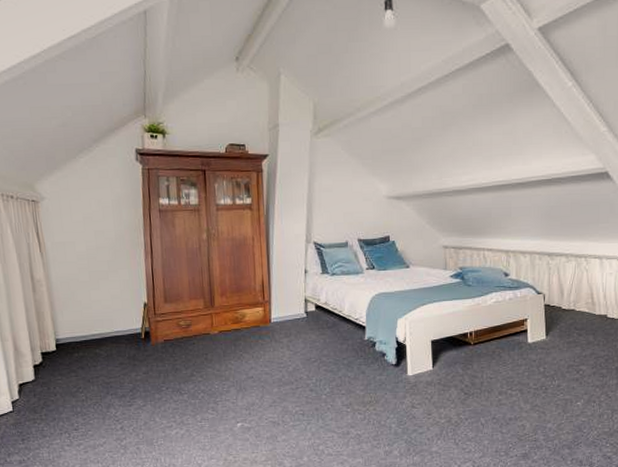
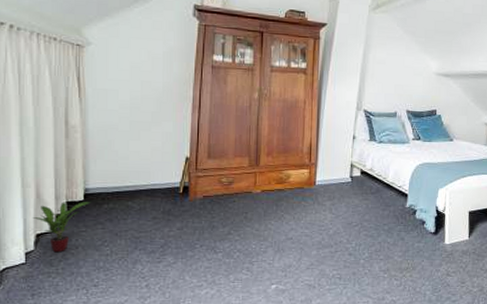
potted plant: none [13,352,63,400] -> present [32,201,91,253]

